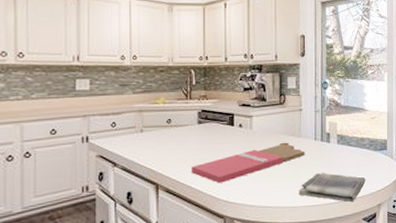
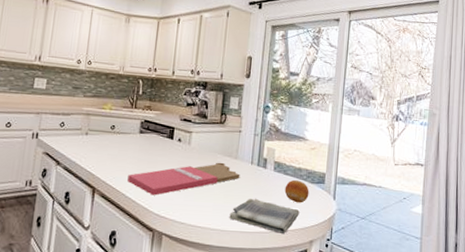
fruit: none [350,149,373,171] -> present [284,179,309,203]

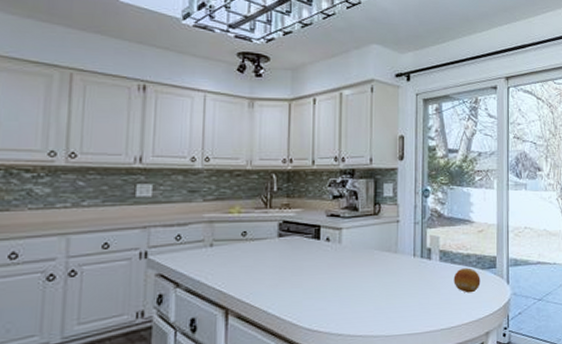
cutting board: present [127,162,240,196] -> none [268,259,402,308]
dish towel: present [229,198,300,234] -> none [394,294,472,330]

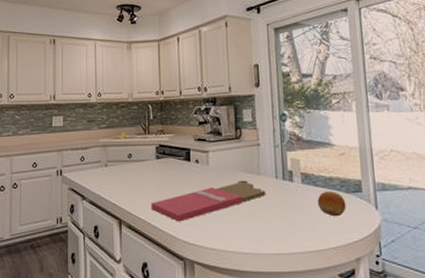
cutting board: none [268,259,402,308] -> present [151,180,266,222]

